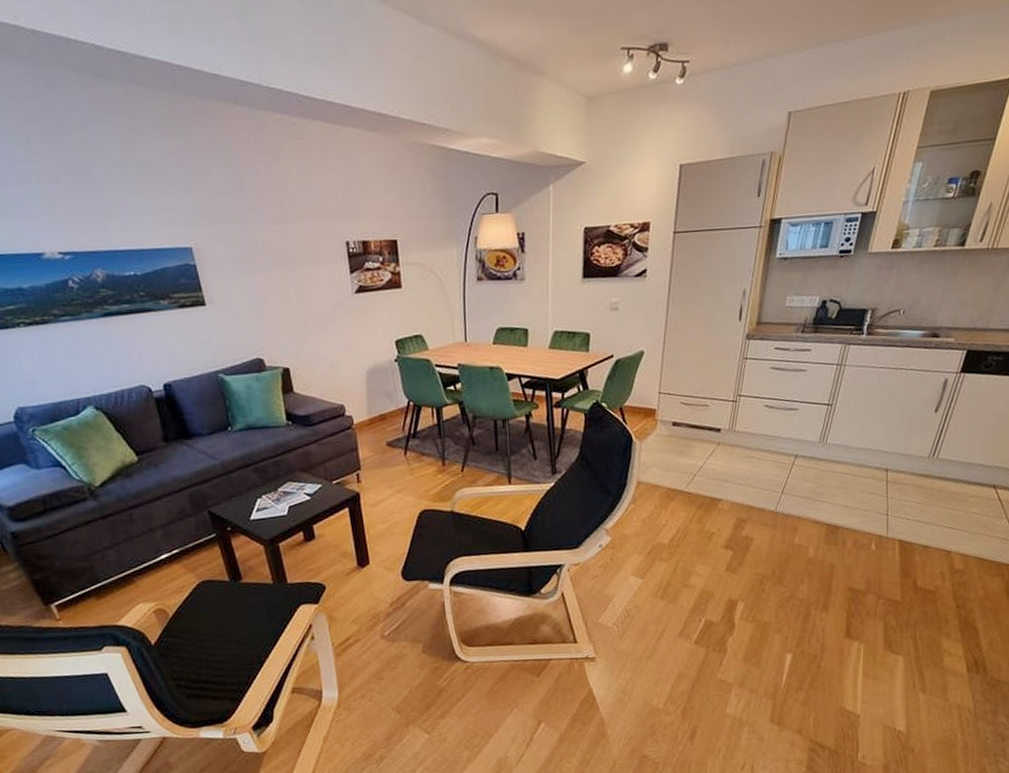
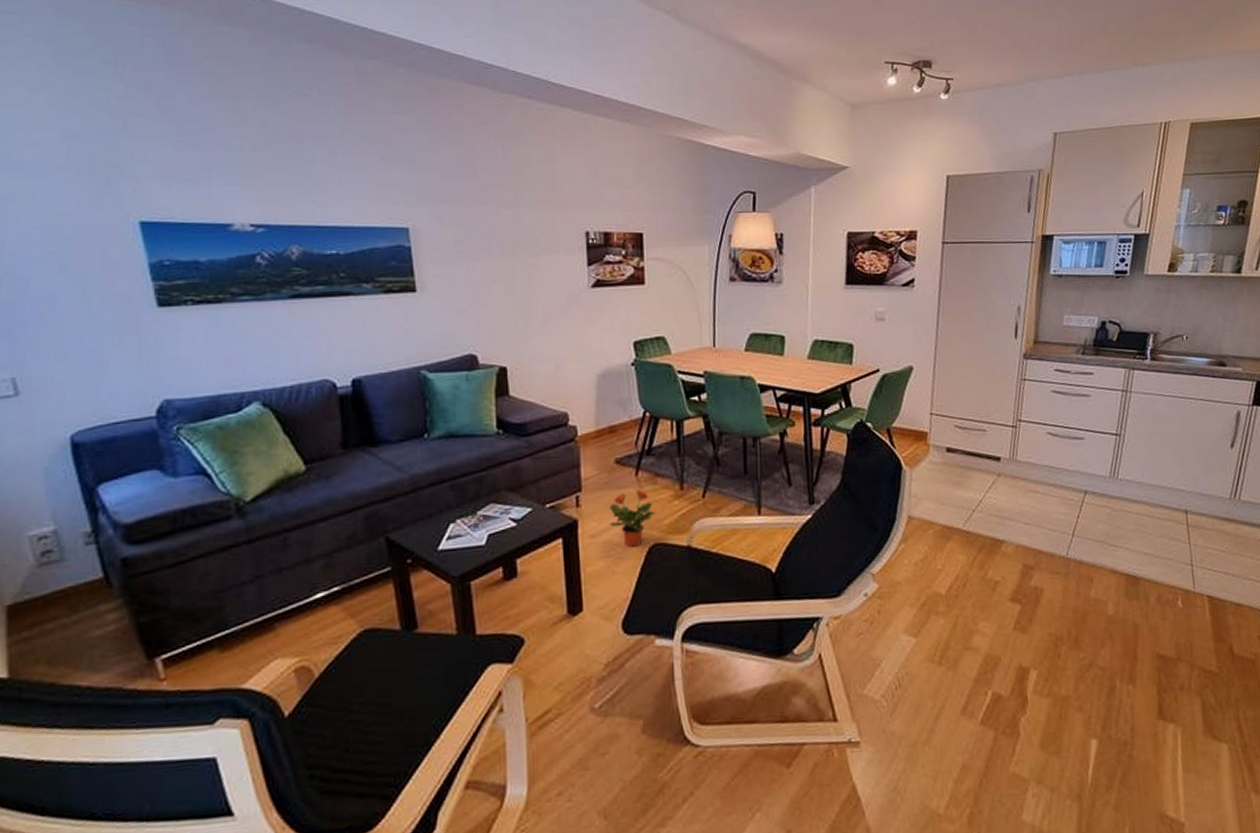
potted plant: none [384,467,423,513] -> present [609,490,656,547]

